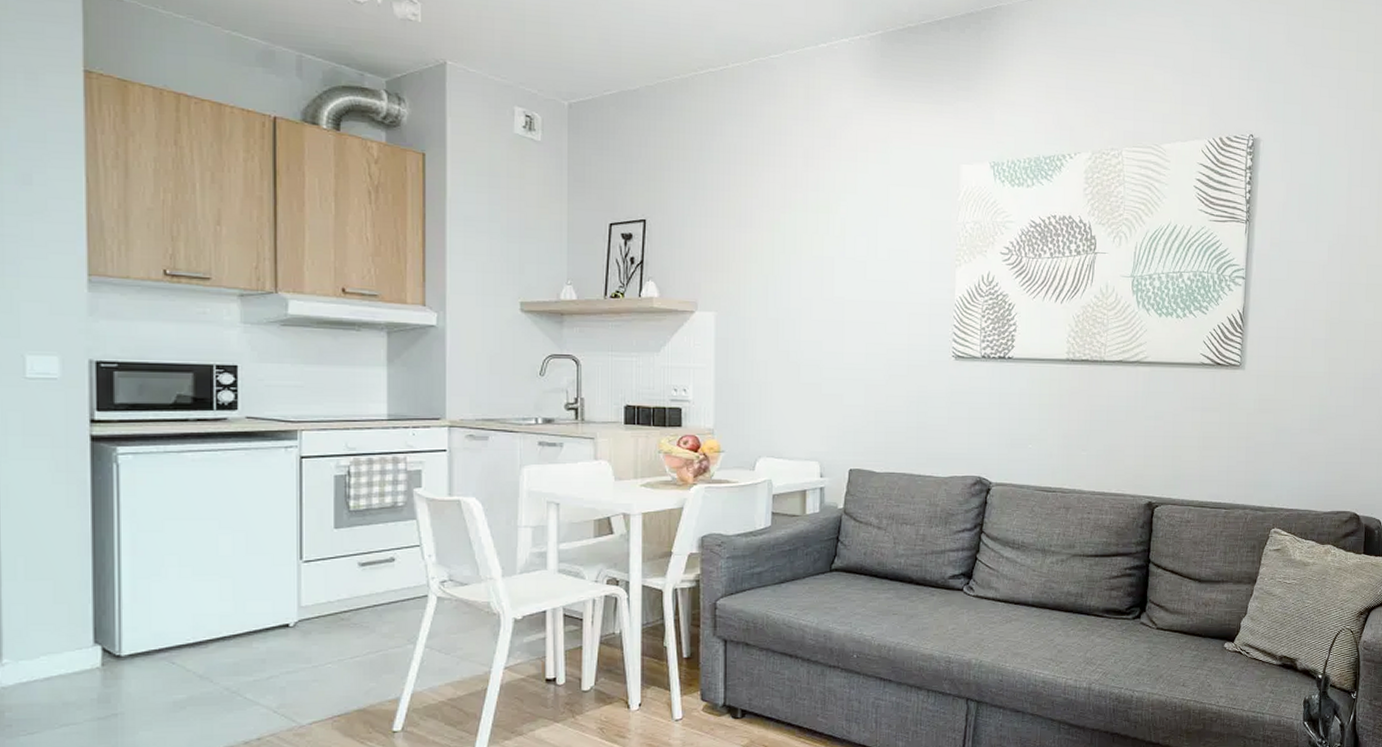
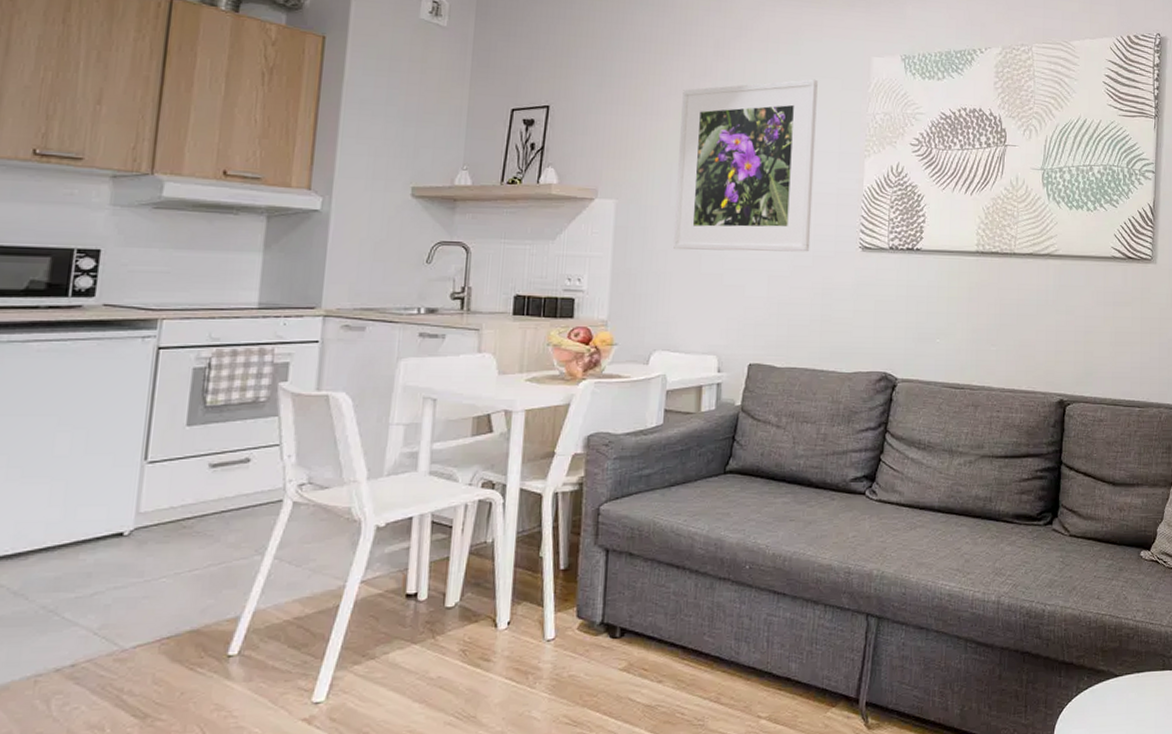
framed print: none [772,188,908,362] -> present [672,79,818,252]

